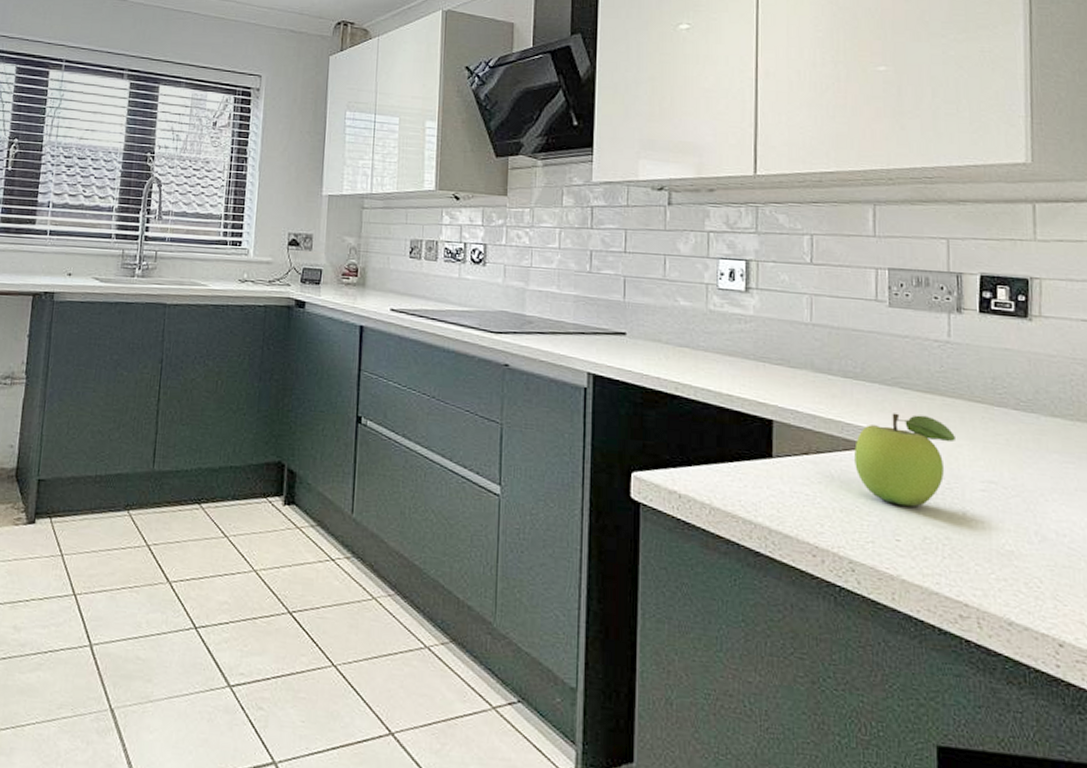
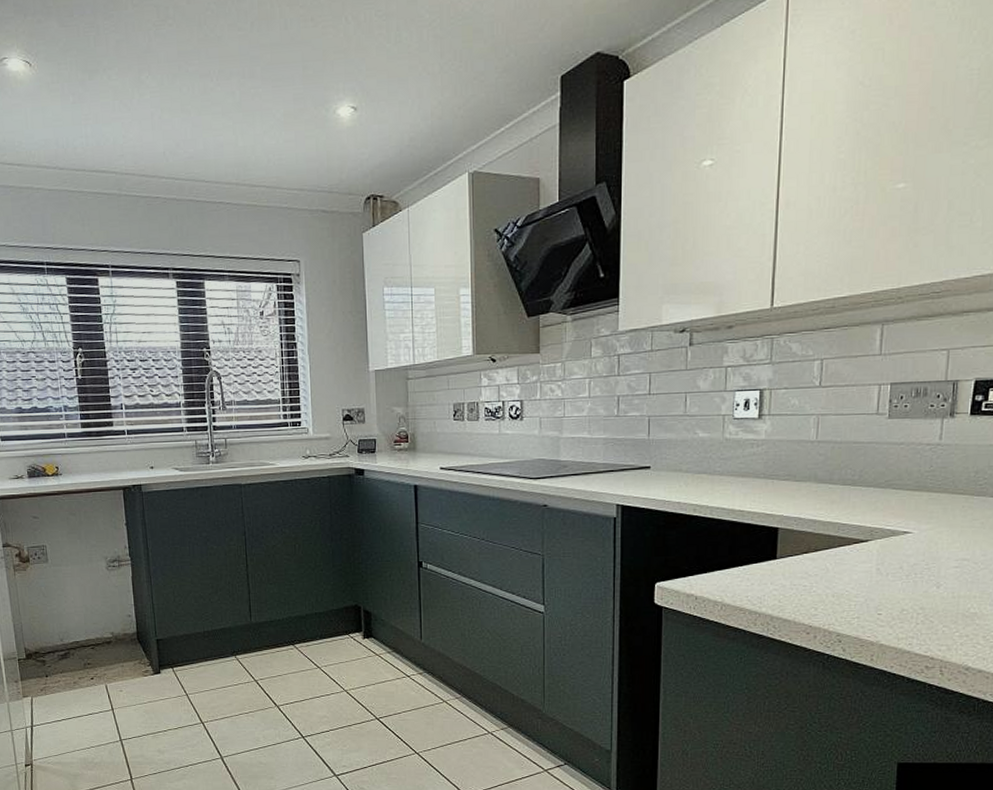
fruit: present [854,413,955,507] -> none [847,510,937,587]

